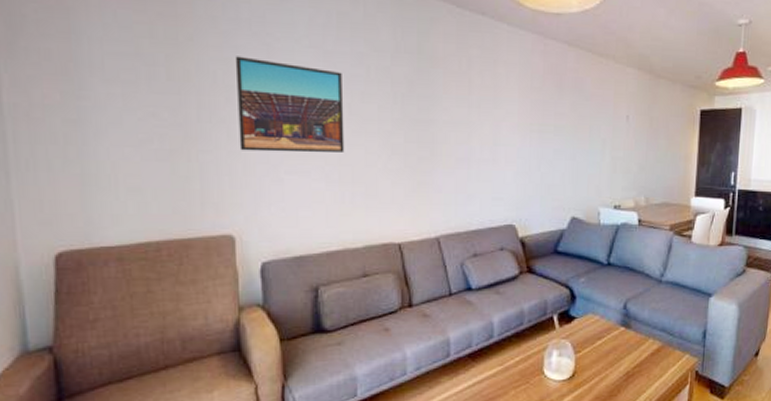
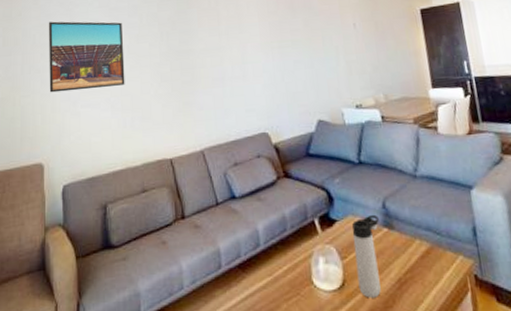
thermos bottle: none [588,314,618,388] -> present [352,214,381,298]

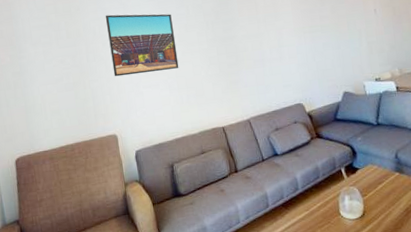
thermos bottle: present [352,214,381,298] -> none [371,163,393,223]

